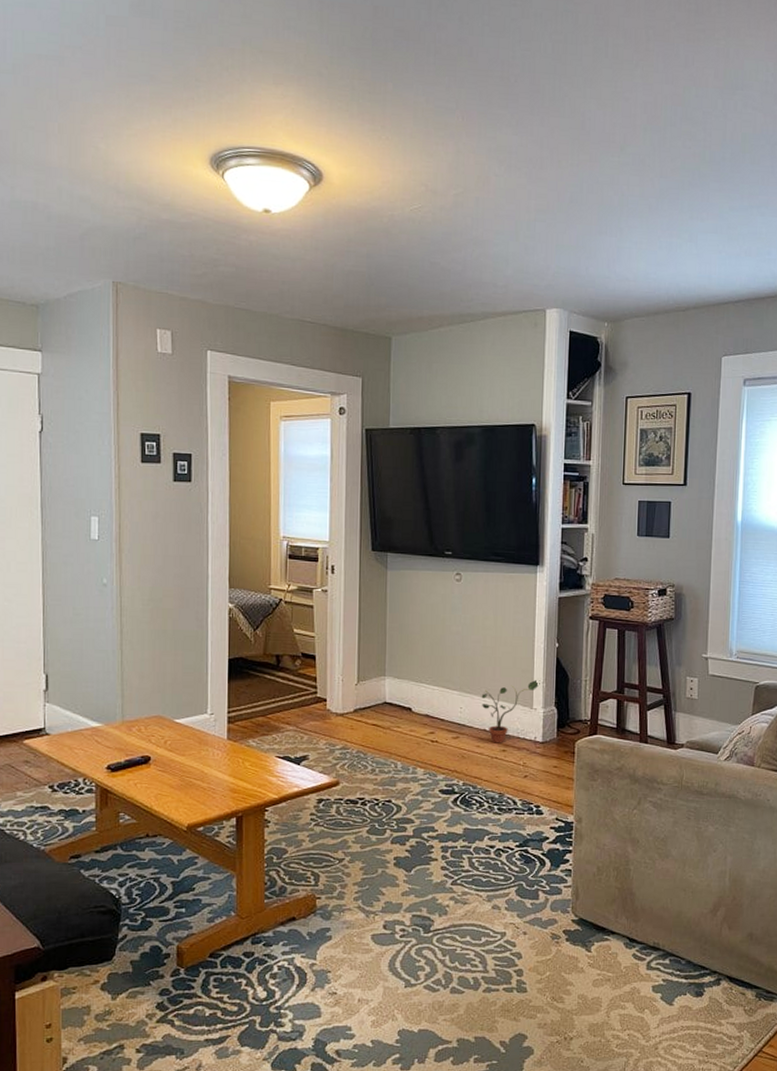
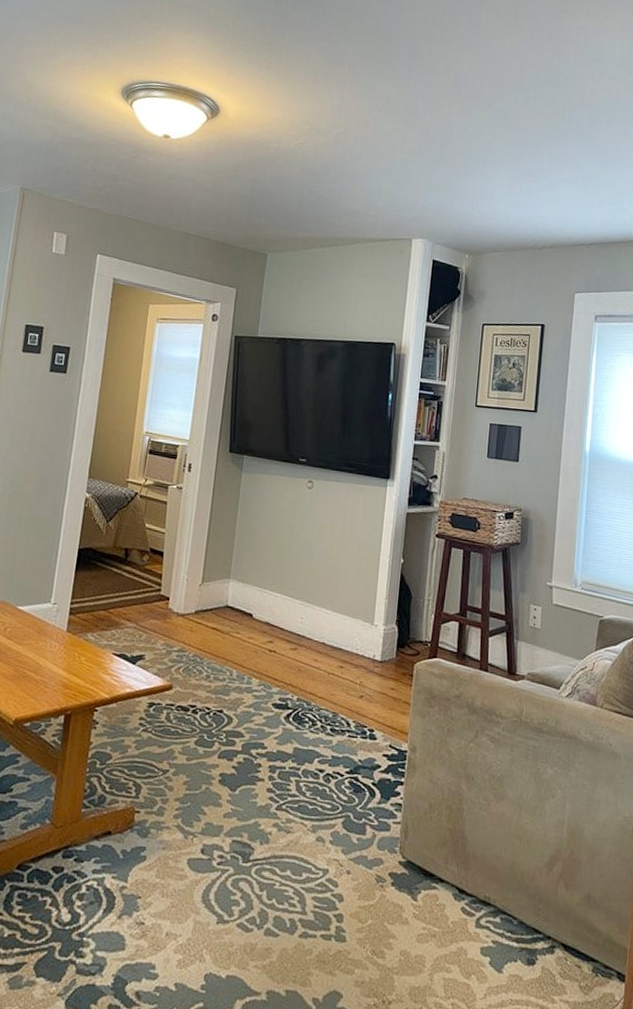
potted plant: present [481,680,540,743] -> none [323,595,383,659]

